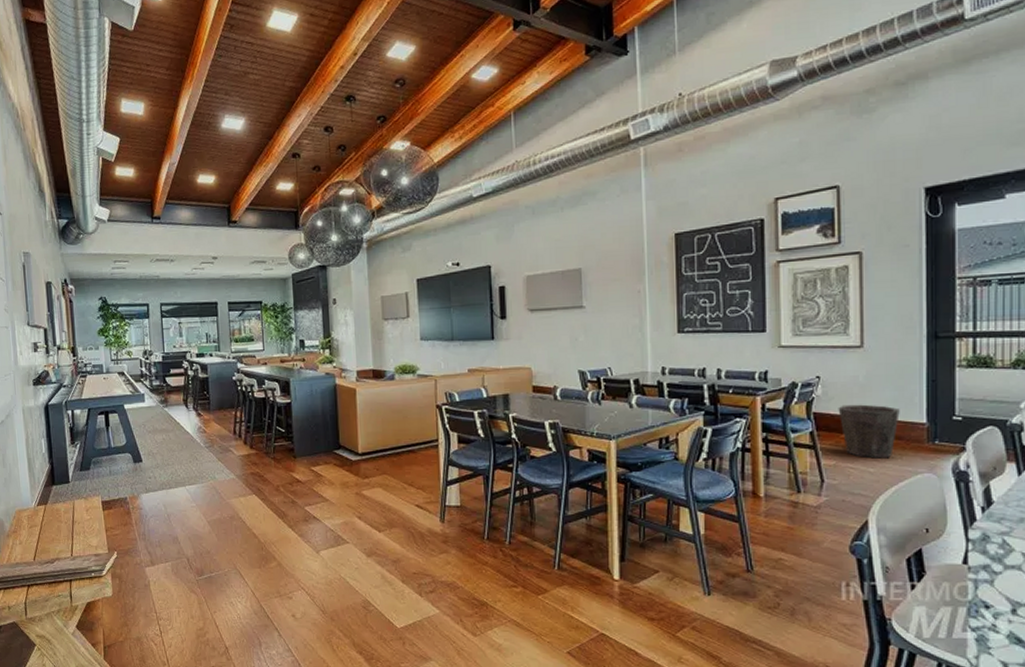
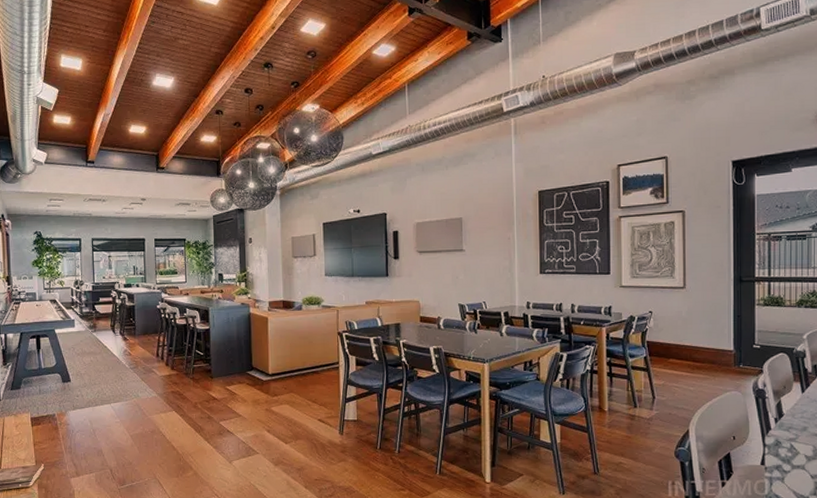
waste bin: present [838,404,900,459] -> none [666,334,713,379]

